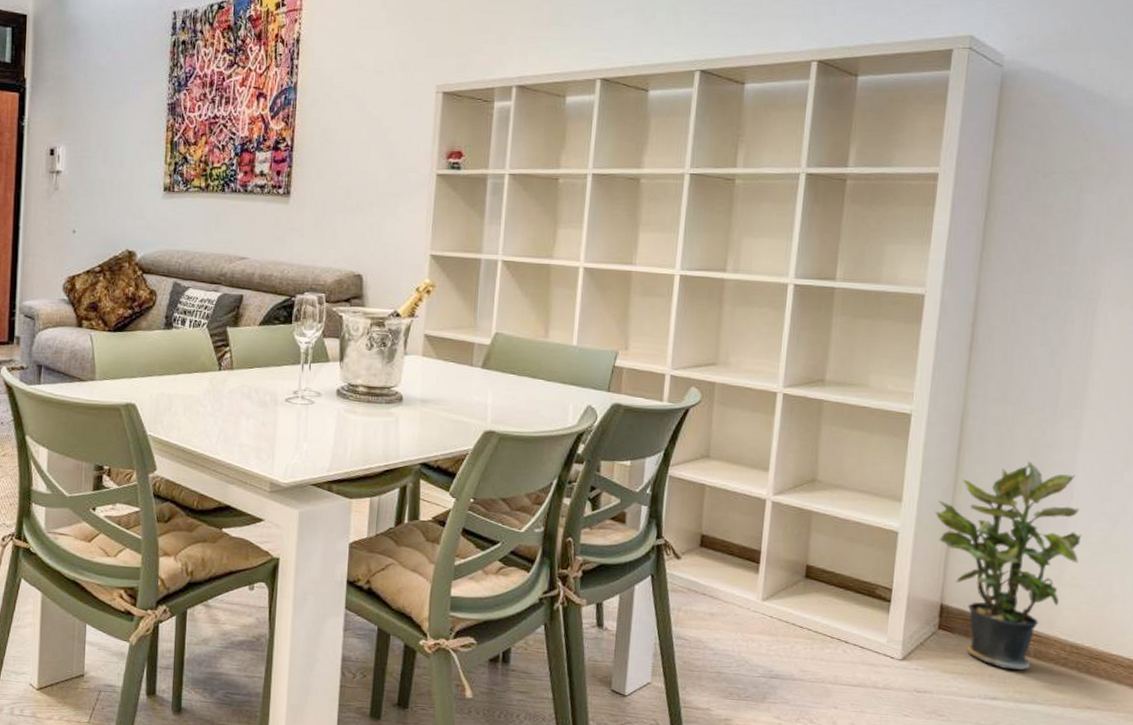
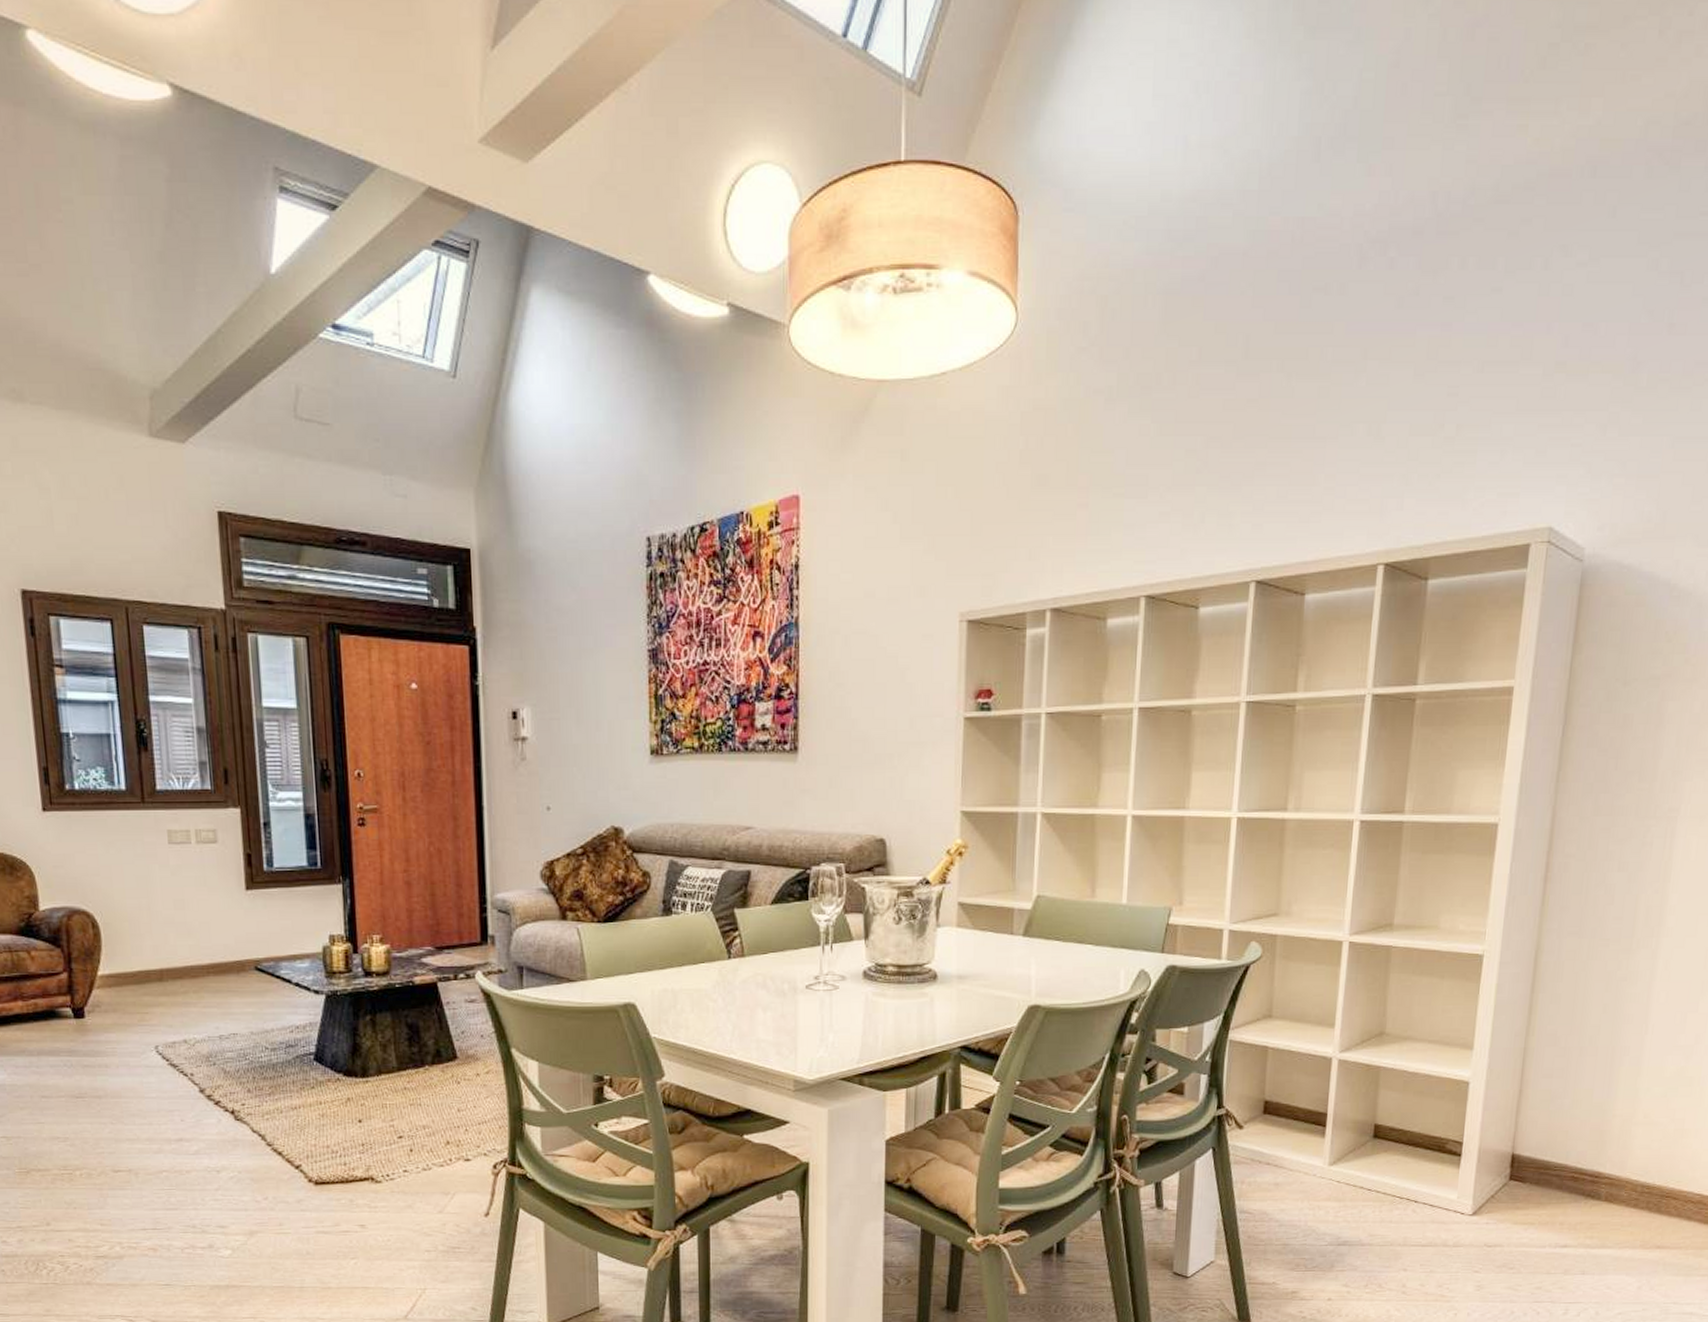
potted plant: present [935,460,1082,670] -> none [1507,995,1656,1216]

